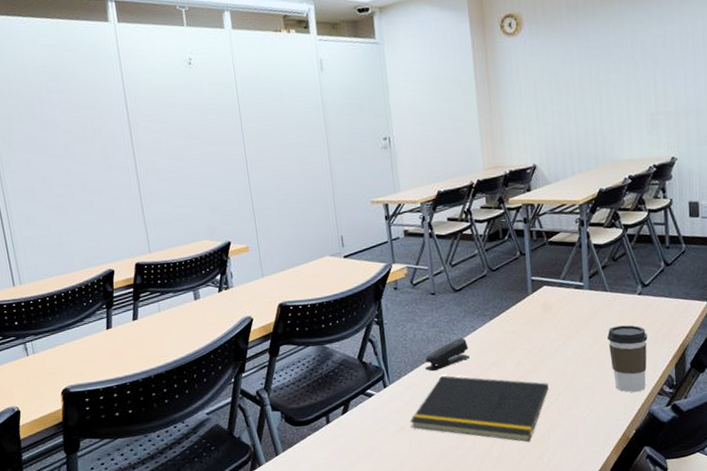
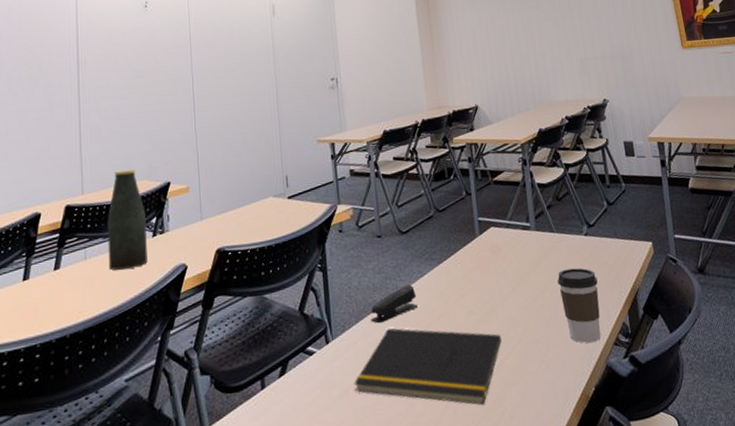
bottle: none [175,230,216,321] -> present [107,169,148,270]

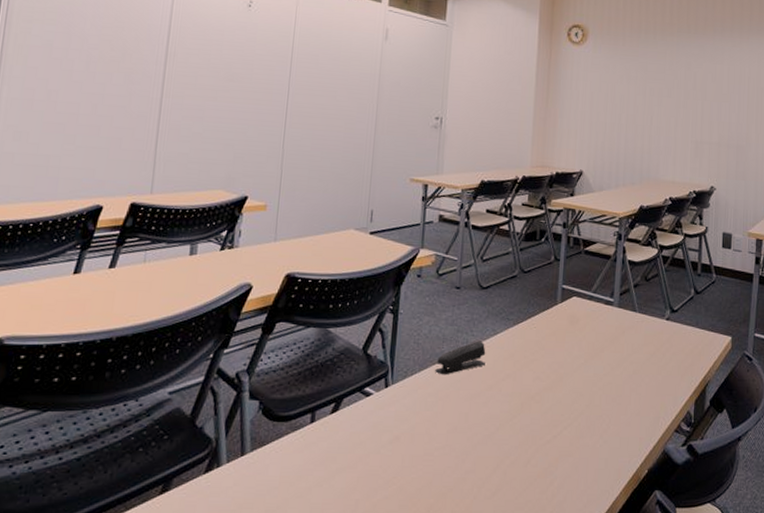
bottle: present [107,169,148,270] -> none [168,176,217,279]
notepad: present [354,328,502,406] -> none [407,381,564,471]
coffee cup: present [557,268,601,344] -> none [631,350,671,427]

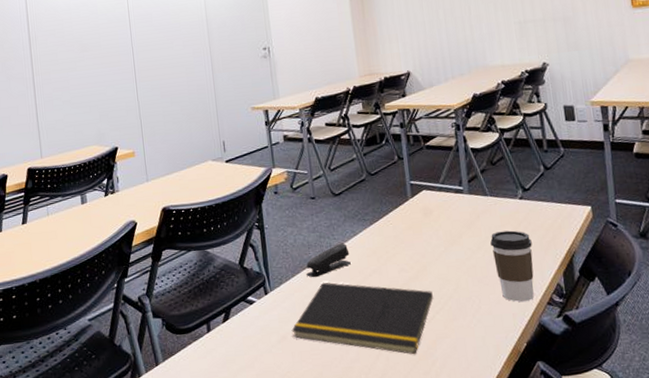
notepad: none [407,381,564,471] -> present [291,282,433,355]
coffee cup: none [631,350,671,427] -> present [490,230,534,302]

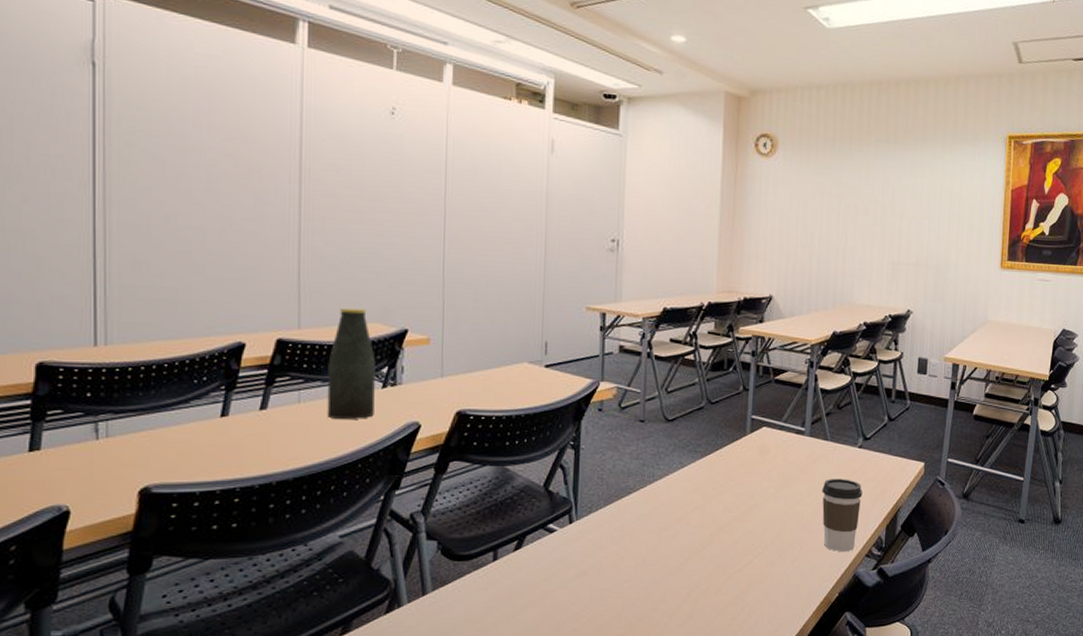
bottle: none [64,136,102,225] -> present [327,308,375,419]
notepad: present [291,282,433,355] -> none [594,515,755,599]
stapler: present [305,243,352,278] -> none [620,474,674,510]

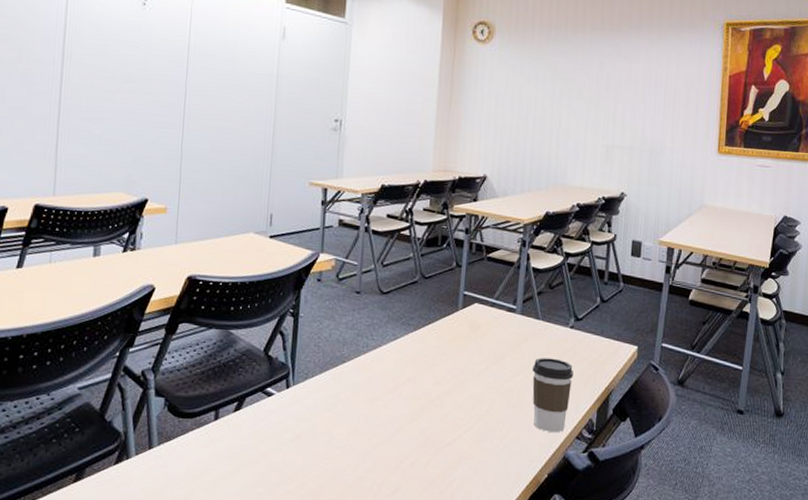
bottle: present [327,308,375,419] -> none [73,178,118,280]

